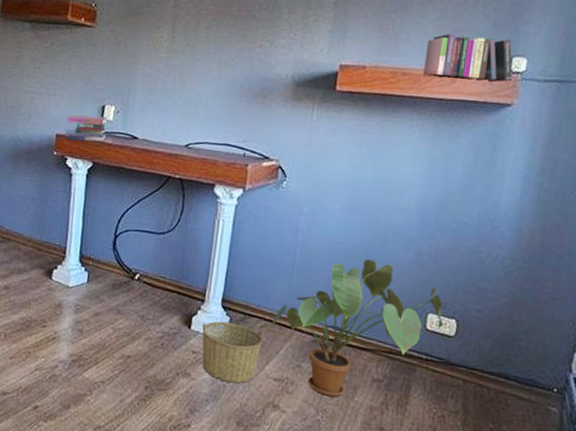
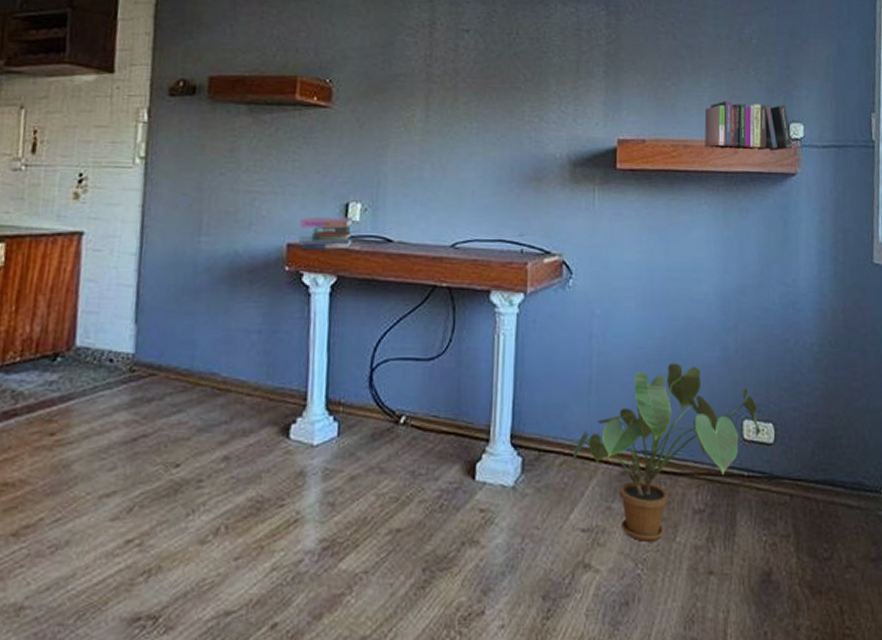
basket: present [202,321,264,384] -> none [489,464,564,544]

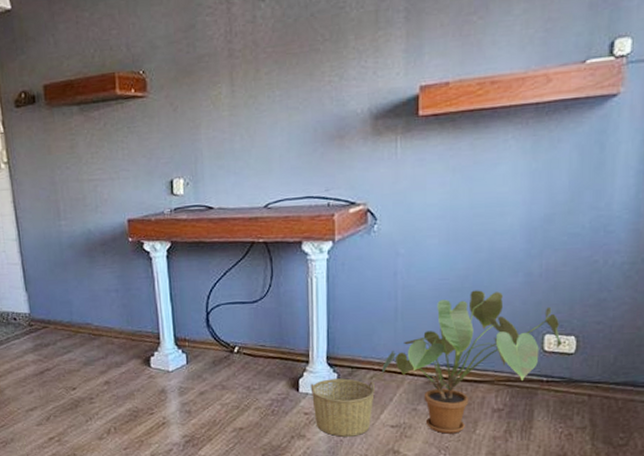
books: present [298,216,354,250] -> none [135,191,180,222]
basket: none [489,464,564,544] -> present [310,378,375,437]
books: present [704,100,793,151] -> none [514,20,617,81]

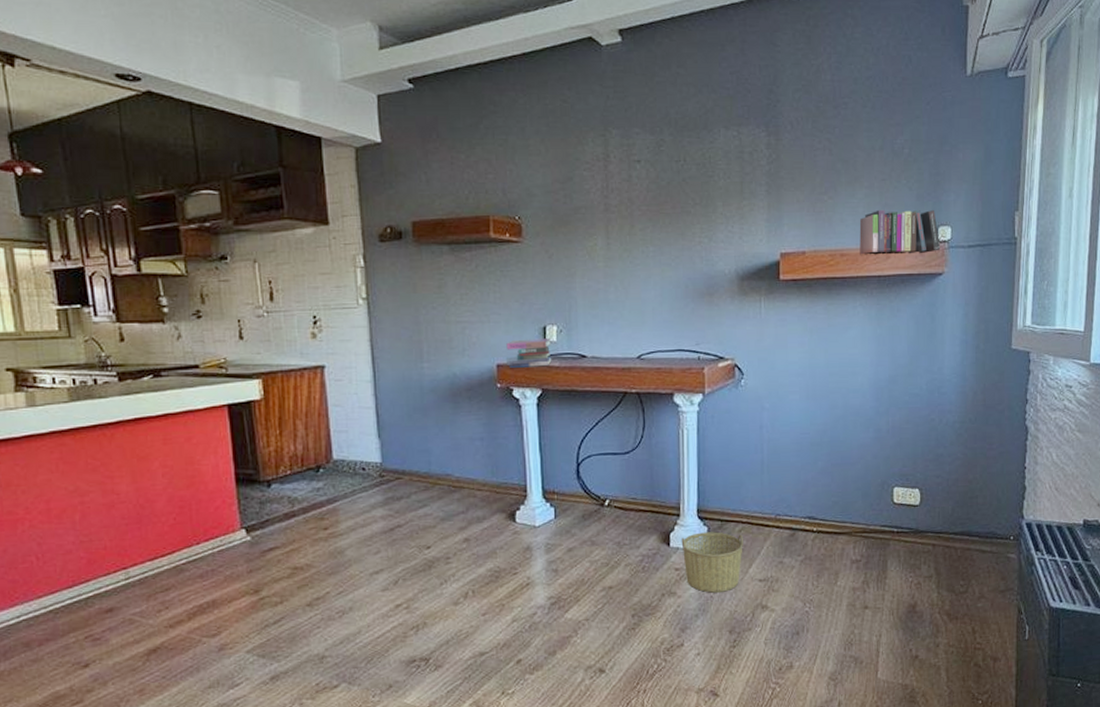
books: none [135,191,180,222] -> present [505,338,552,368]
house plant: present [381,290,563,434] -> none [749,444,909,587]
books: none [514,20,617,81] -> present [859,209,941,255]

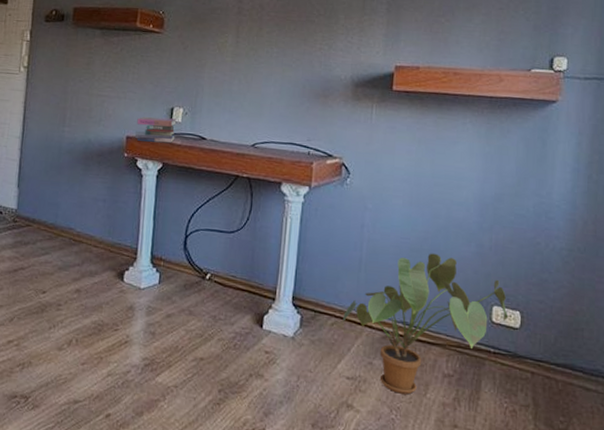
basket: present [681,531,743,593] -> none [274,319,335,384]
house plant: none [749,444,909,587] -> present [342,253,509,395]
books: present [859,209,941,255] -> none [473,35,556,81]

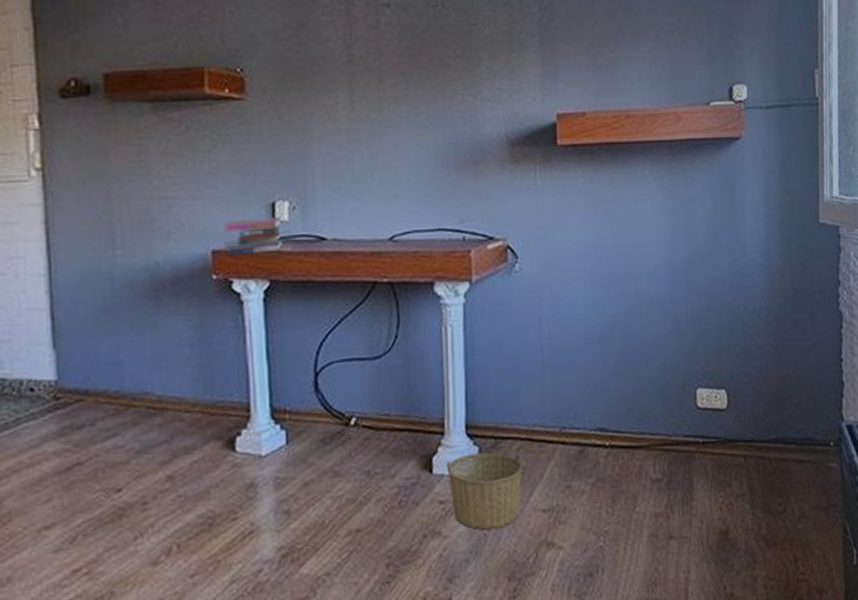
basket: none [274,319,335,384] -> present [446,452,522,531]
house plant: present [342,253,509,395] -> none [529,339,715,515]

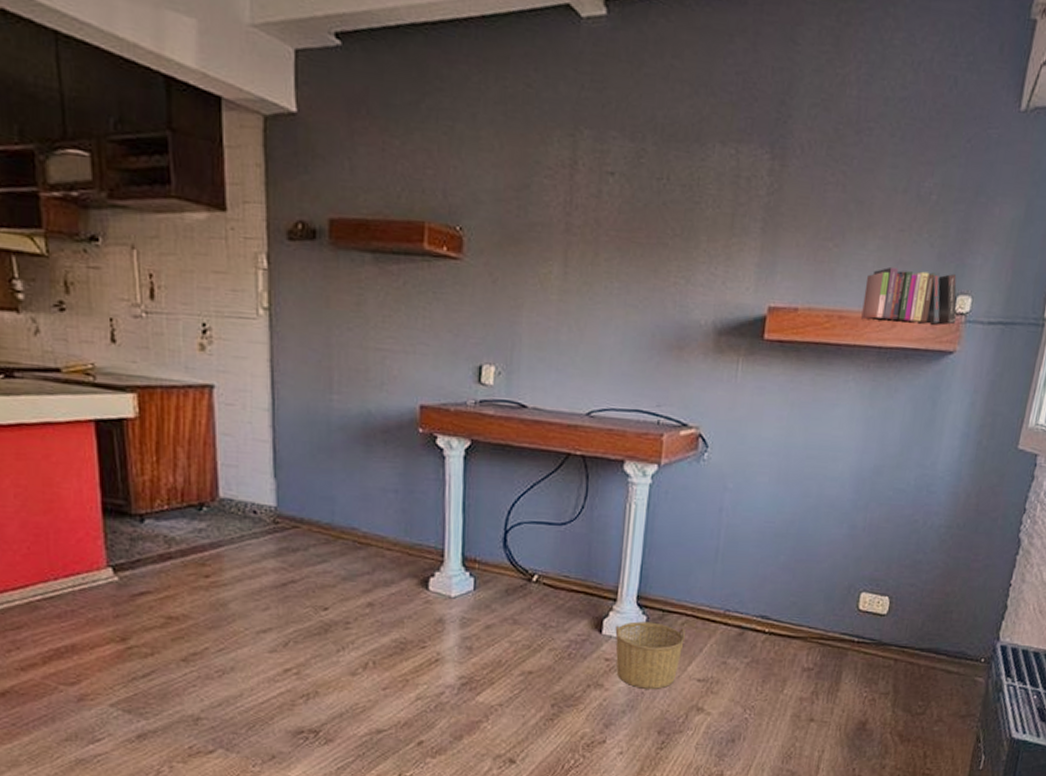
books: present [223,217,283,254] -> none [431,377,487,414]
books: none [645,65,737,117] -> present [861,266,957,326]

